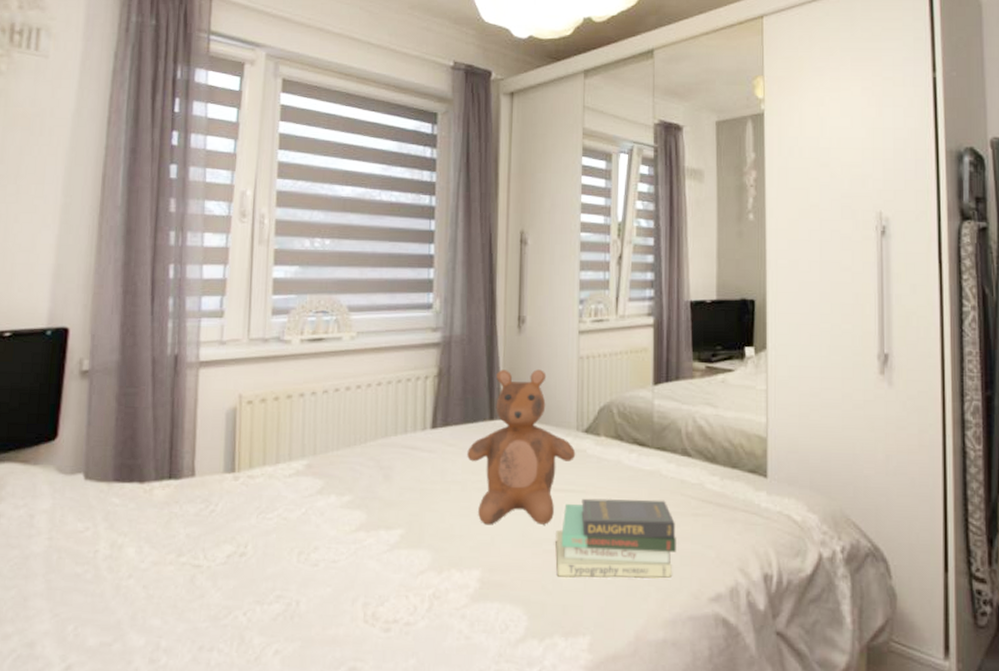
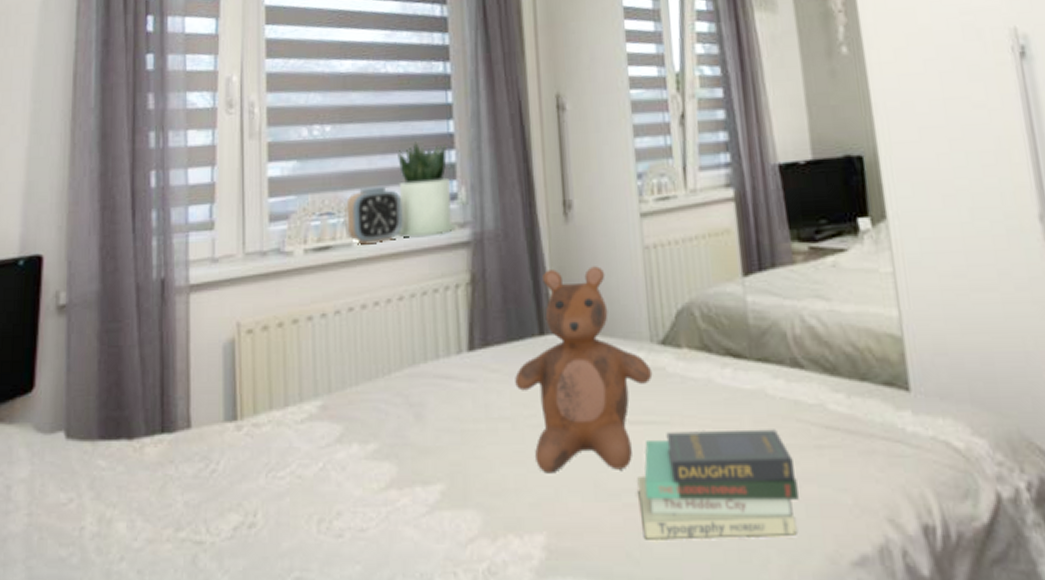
alarm clock: none [337,292,386,341] -> present [345,186,403,246]
planter: none [380,259,431,337] -> present [396,141,457,238]

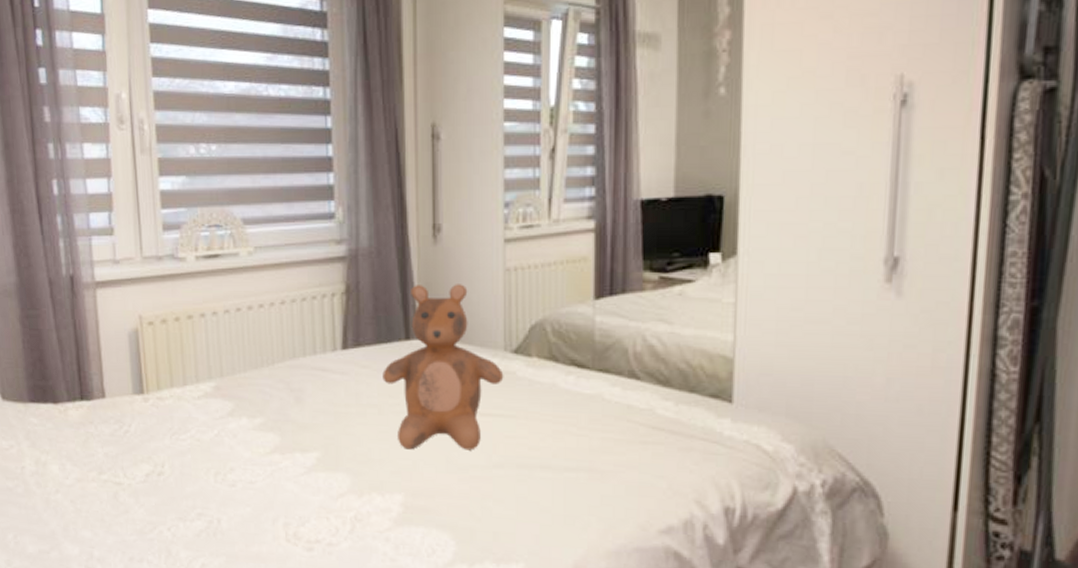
alarm clock: present [345,186,403,246] -> none [231,203,285,256]
planter: present [396,141,457,238] -> none [278,163,334,251]
books: present [637,429,799,542] -> none [484,423,621,508]

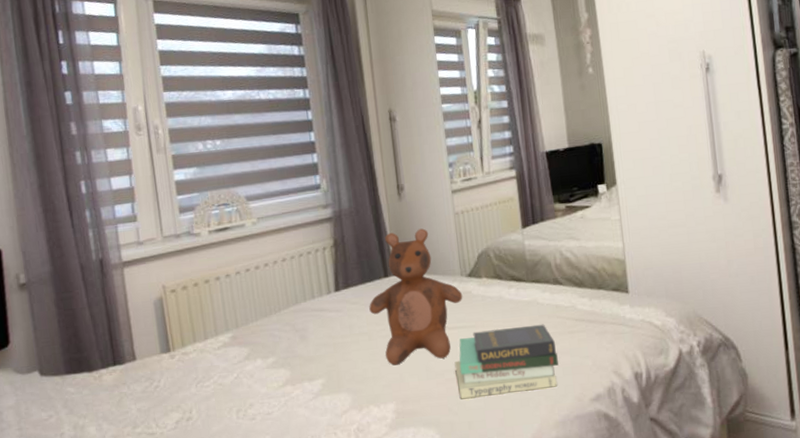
books: none [484,423,621,508] -> present [454,324,558,400]

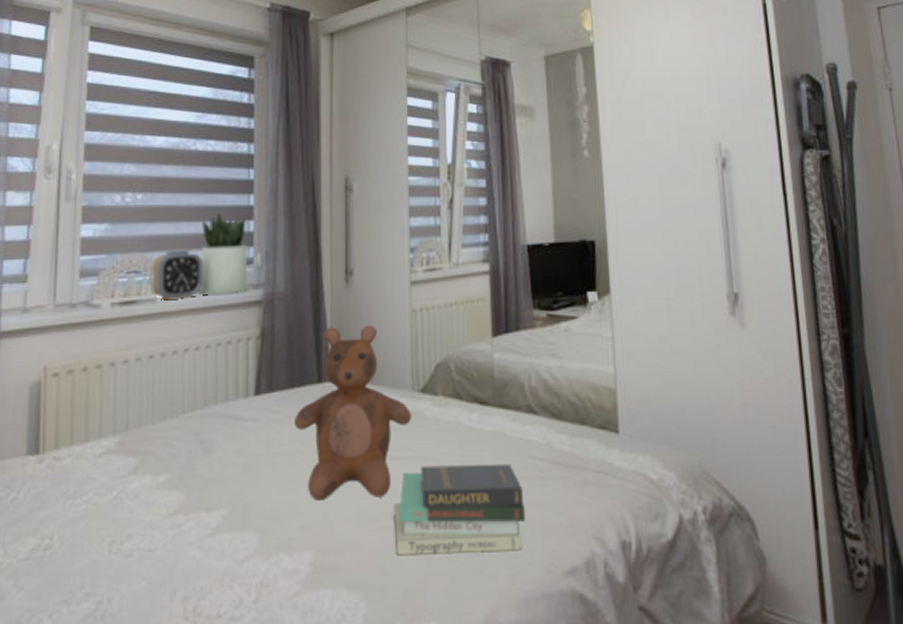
alarm clock: none [236,182,282,226] -> present [150,249,204,302]
planter: none [272,149,322,218] -> present [197,212,252,296]

